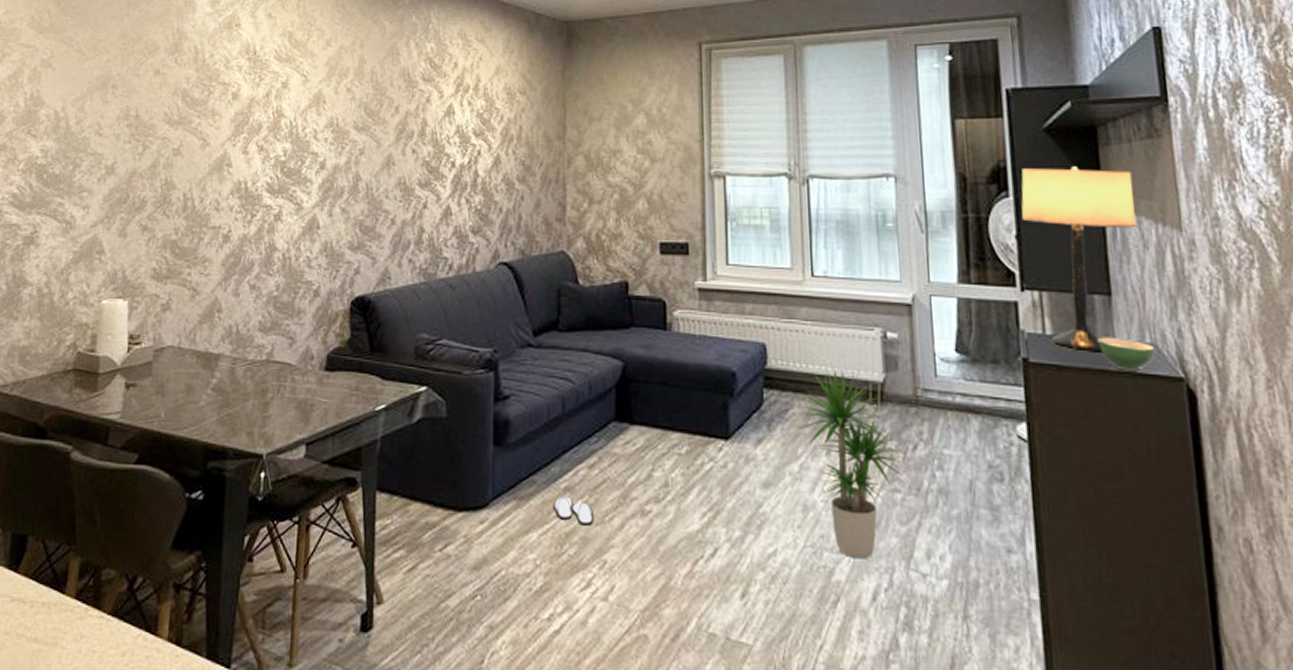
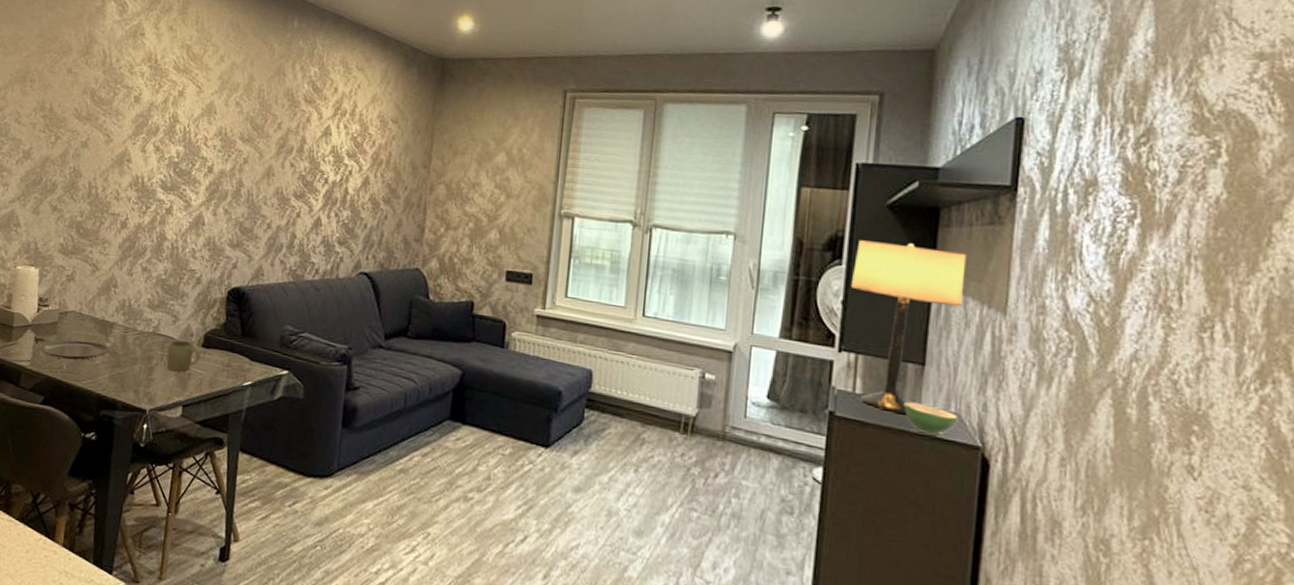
plate: none [135,380,215,405] -> present [43,340,109,360]
mug: none [284,365,324,404] -> present [166,340,201,372]
slippers: present [553,495,594,526] -> none [388,475,423,503]
potted plant: present [796,368,909,559] -> none [610,399,708,562]

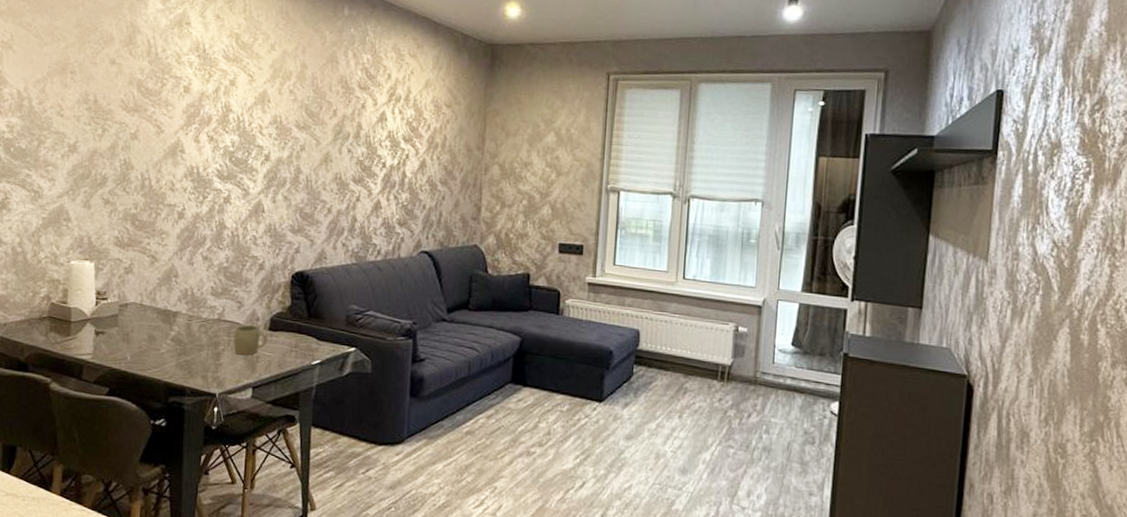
plate: present [43,340,109,360] -> none [104,331,174,350]
table lamp: present [850,239,967,415] -> none [860,201,957,352]
bowl: present [903,401,958,437] -> none [904,340,949,369]

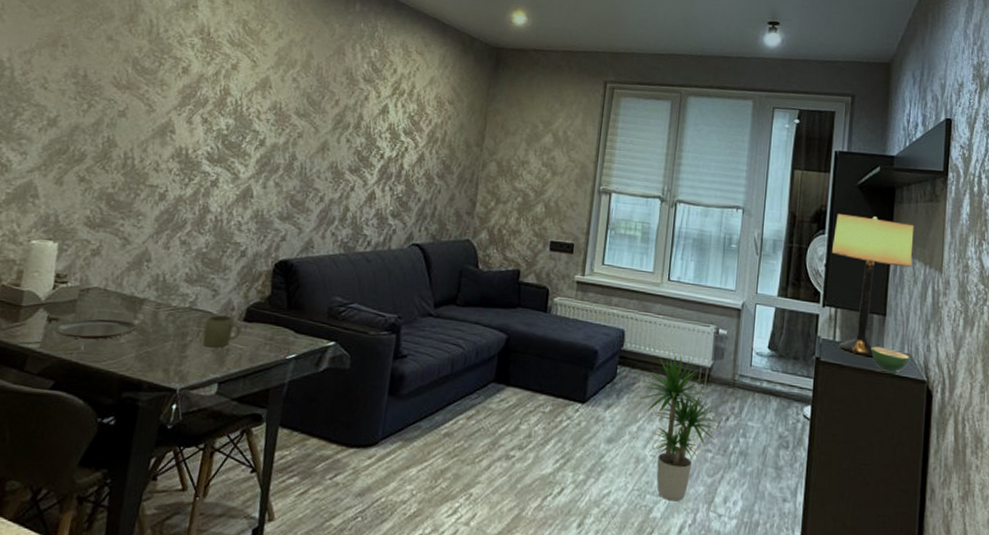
plate: none [104,331,174,350] -> present [56,319,137,340]
potted plant: none [657,353,743,495] -> present [639,354,721,502]
table lamp: none [860,201,957,352] -> present [831,213,914,358]
bowl: none [904,340,949,369] -> present [871,346,910,374]

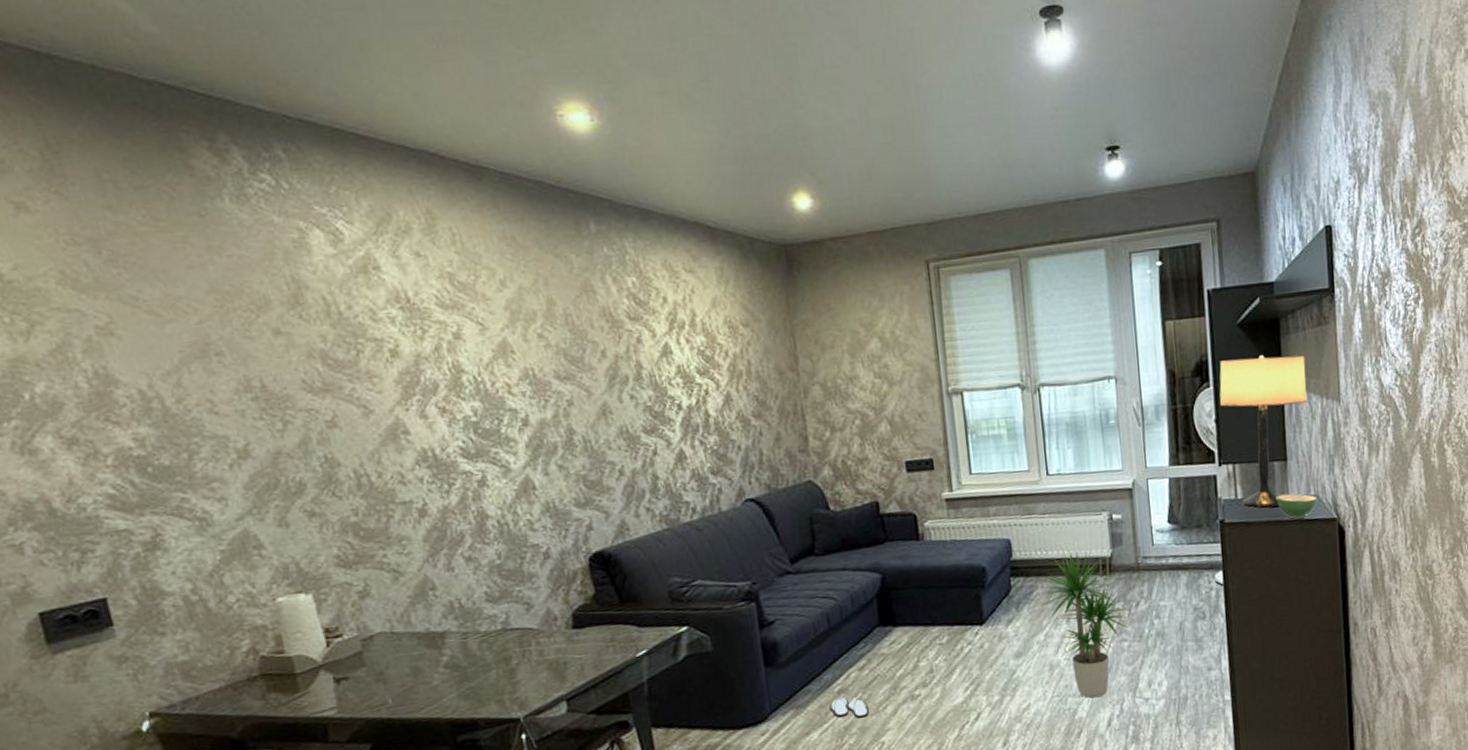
plate: present [56,319,137,340] -> none [350,660,448,694]
mug: present [202,314,241,347] -> none [528,626,574,666]
slippers: none [432,440,467,465] -> present [829,697,869,718]

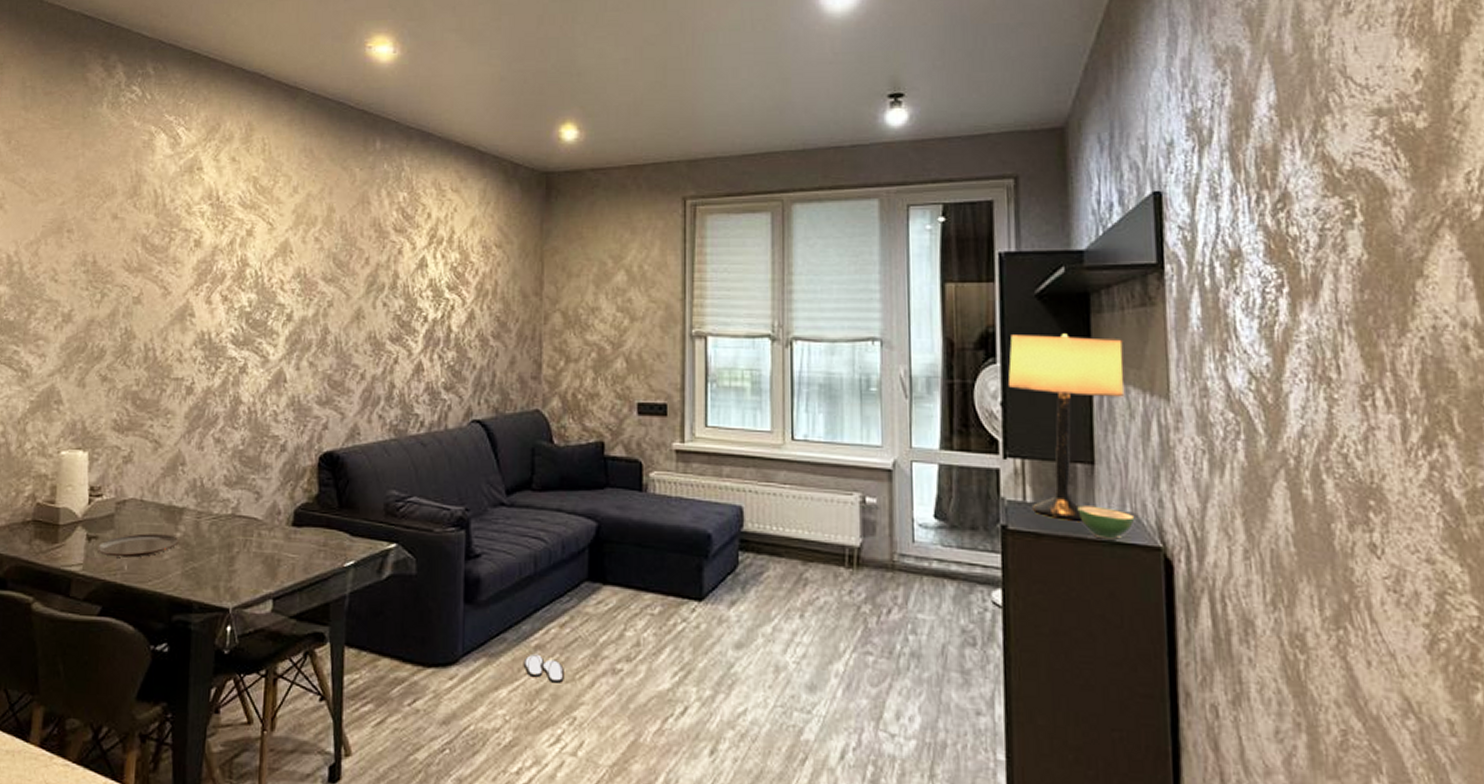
plate: none [350,660,448,694] -> present [97,533,179,558]
potted plant: present [1040,550,1133,699] -> none [770,533,882,719]

